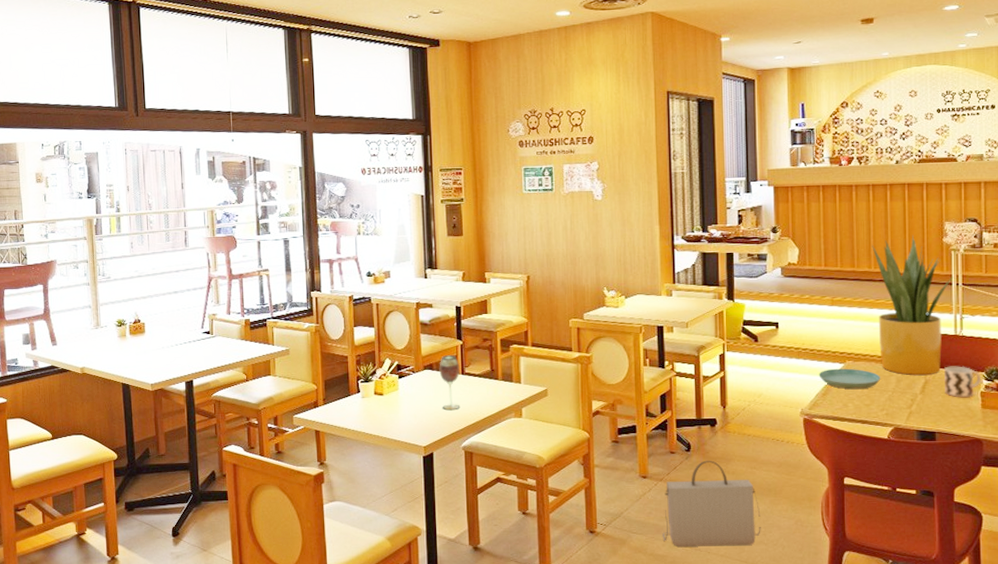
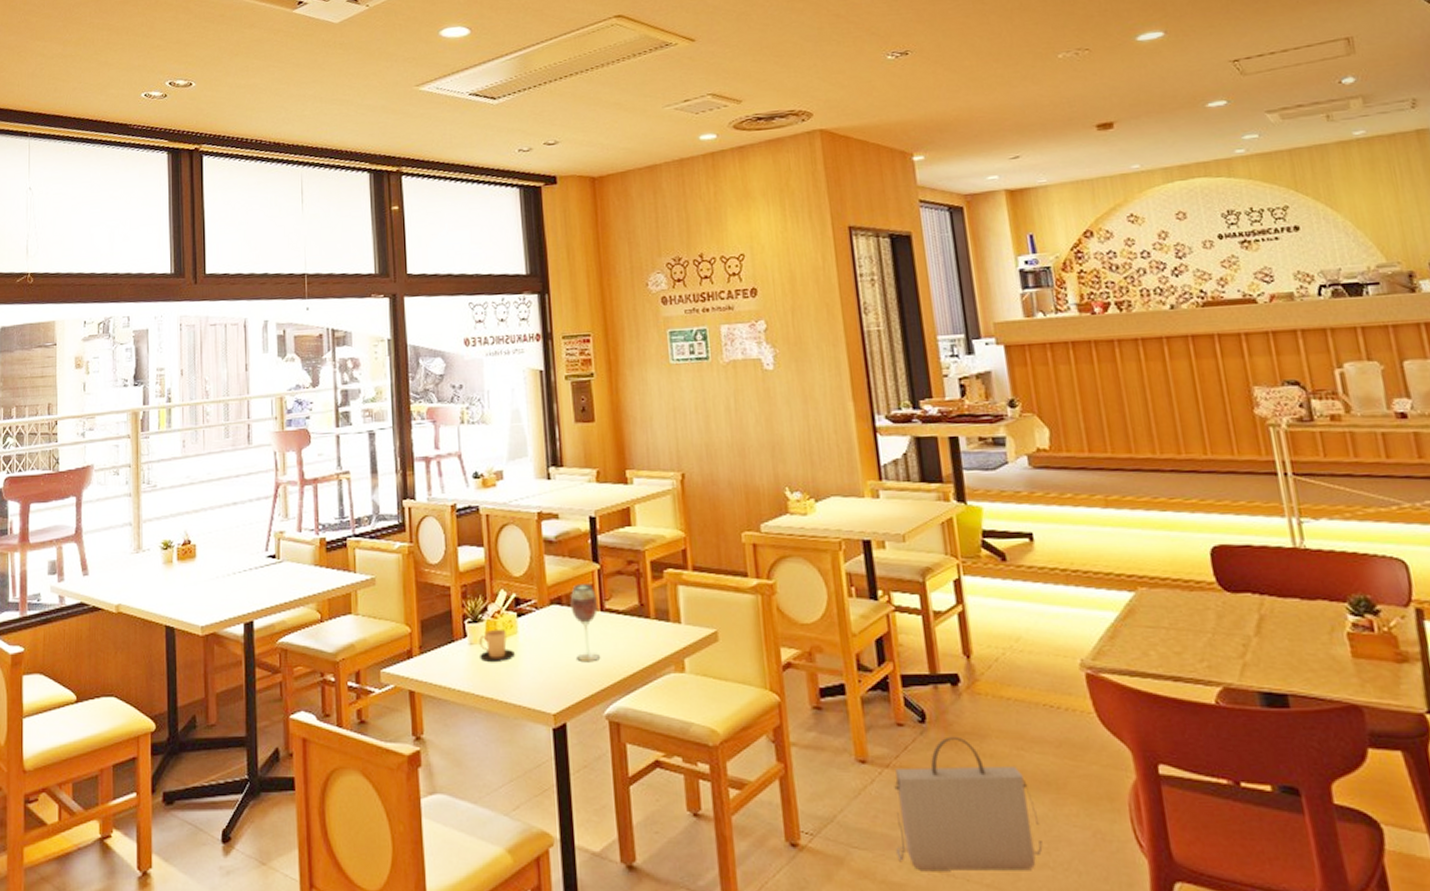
cup: none [369,386,396,410] -> present [479,628,515,661]
saucer: present [818,368,880,390] -> none [1099,598,1192,630]
planter: present [872,235,954,375] -> none [1152,405,1281,608]
cup: present [944,366,981,397] -> none [1285,593,1344,641]

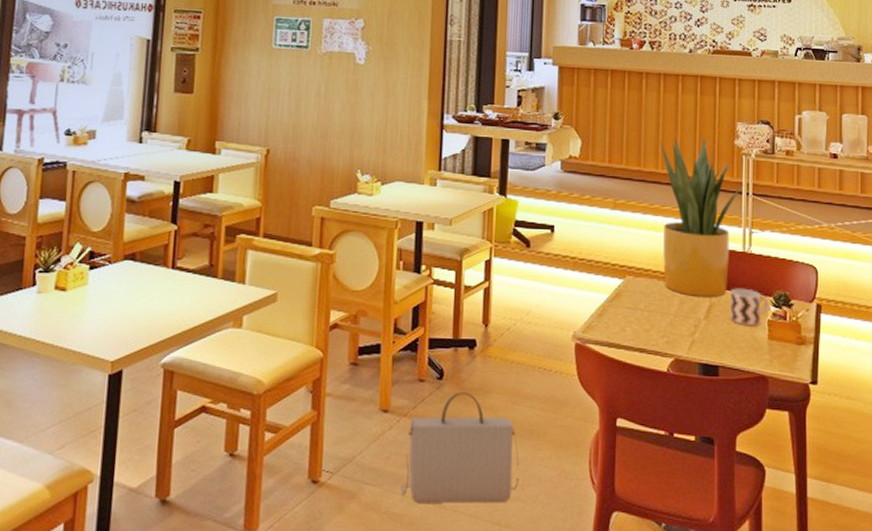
cup: present [479,628,515,661] -> none [46,279,82,310]
wineglass: present [570,584,599,663] -> none [142,242,170,315]
planter: none [1152,405,1281,608] -> present [660,134,744,297]
cup: none [1285,593,1344,641] -> present [730,288,768,325]

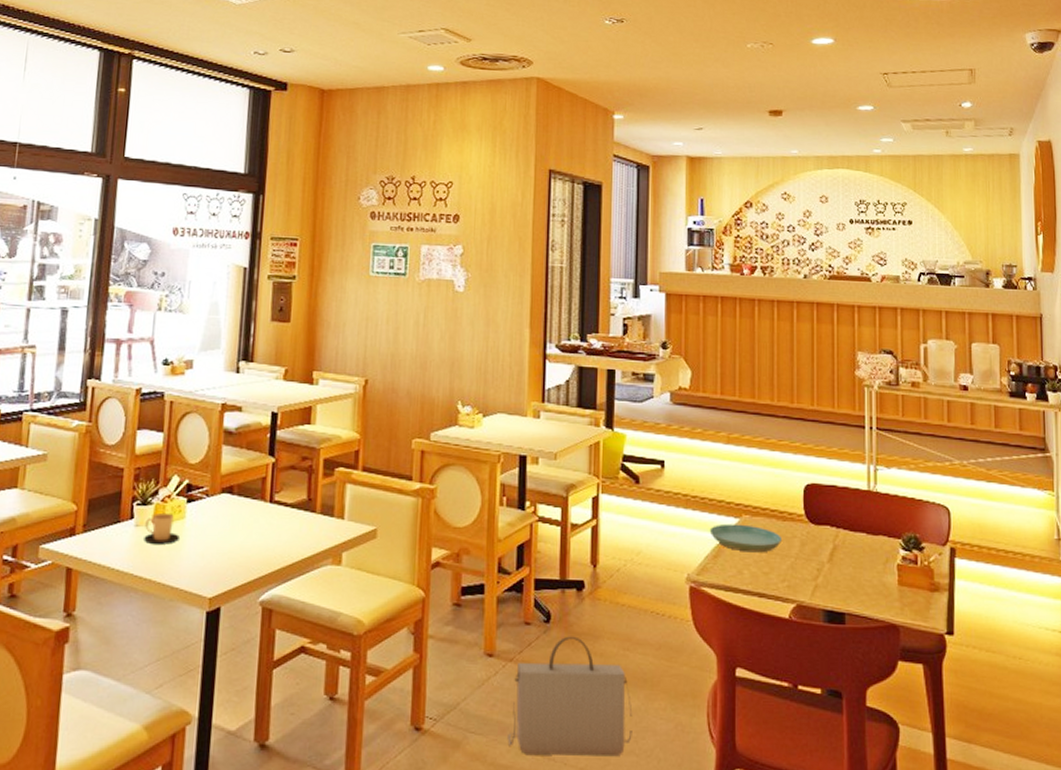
cup: none [46,279,82,310] -> present [144,512,179,544]
saucer: none [595,284,662,311] -> present [709,523,781,553]
planter: present [660,134,744,297] -> none [775,364,867,539]
cup: present [730,288,768,325] -> none [856,529,897,570]

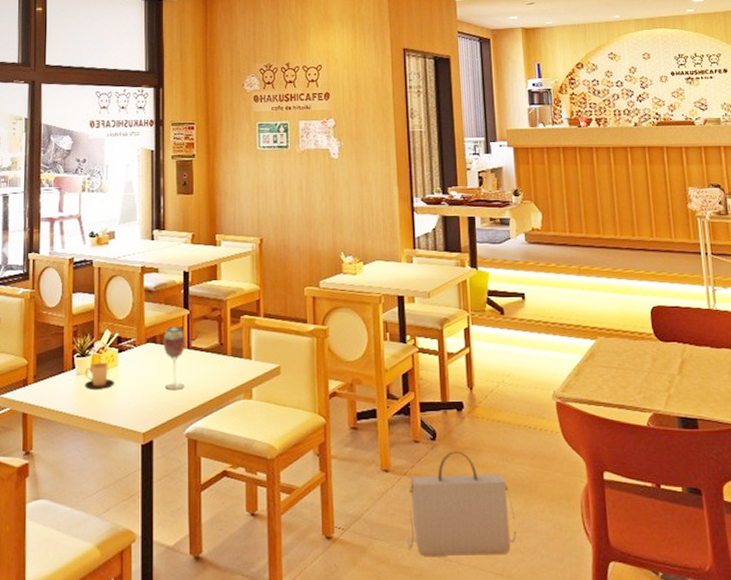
wineglass: none [240,475,268,551] -> present [163,326,185,391]
saucer: present [709,523,781,553] -> none [569,345,635,370]

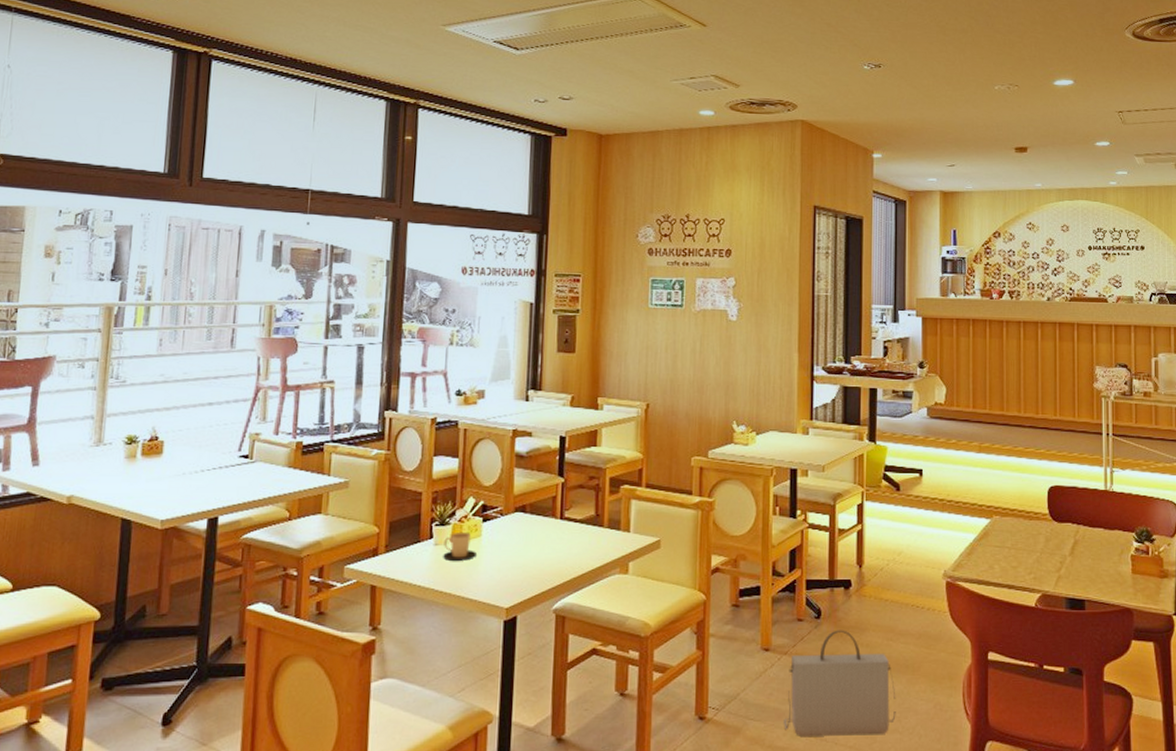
wineglass: present [163,326,185,391] -> none [533,495,558,564]

